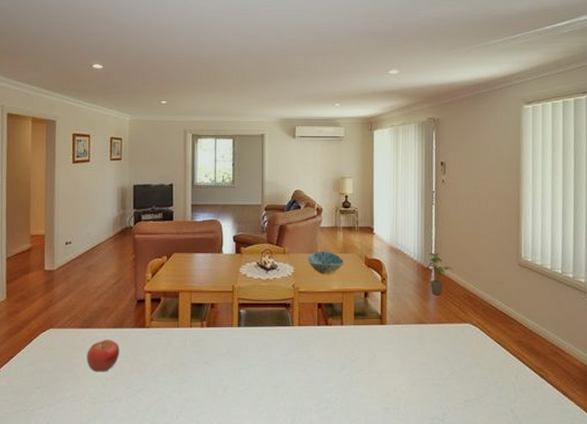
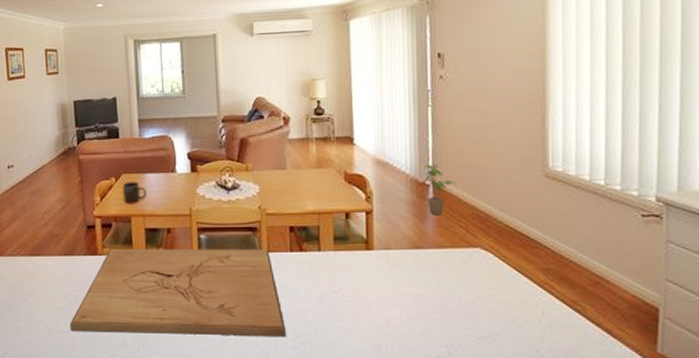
fruit: present [86,340,119,372] -> none [39,268,72,302]
cutting board: none [114,322,312,402] -> present [70,249,287,336]
mug: none [173,260,195,281] -> present [122,181,147,204]
bowl: present [308,251,345,274] -> none [275,166,320,193]

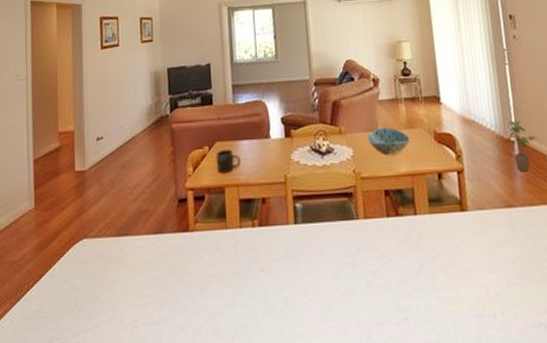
cutting board: present [70,249,287,336] -> none [158,215,389,321]
bowl: none [275,166,320,193] -> present [367,127,411,155]

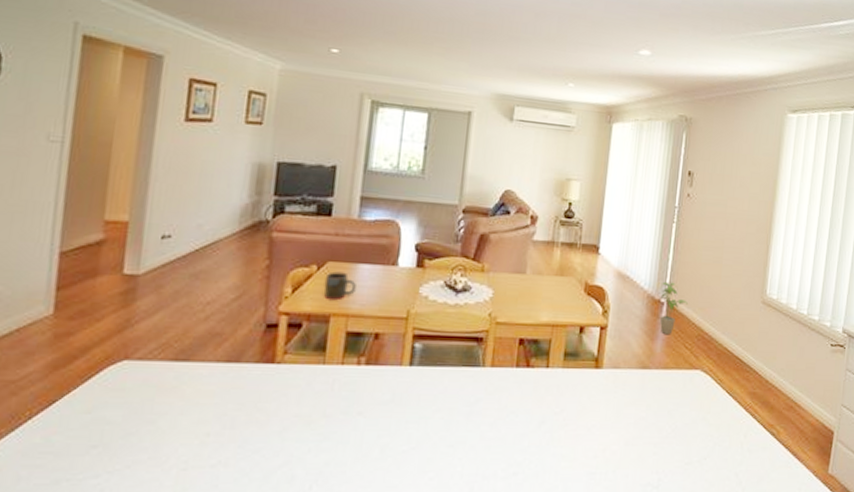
bowl: present [367,127,411,155] -> none [512,271,559,302]

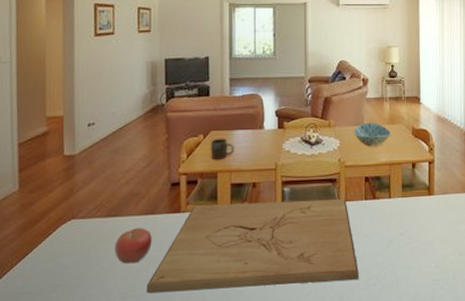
fruit: none [178,379,232,425] -> present [115,228,152,264]
cutting board: none [216,356,498,466] -> present [146,198,360,293]
bowl: none [512,271,559,302] -> present [354,123,392,147]

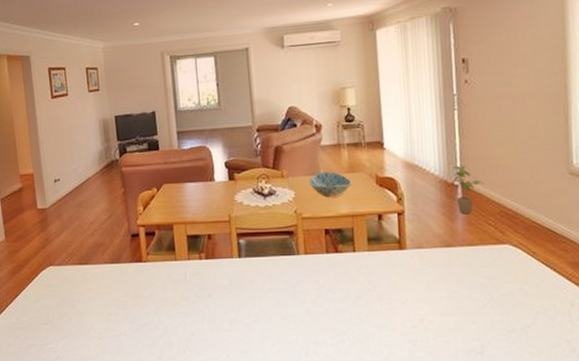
fruit: present [115,228,152,264] -> none [87,275,120,308]
cutting board: present [146,198,360,293] -> none [118,251,326,336]
mug: present [210,138,234,161] -> none [164,191,187,213]

